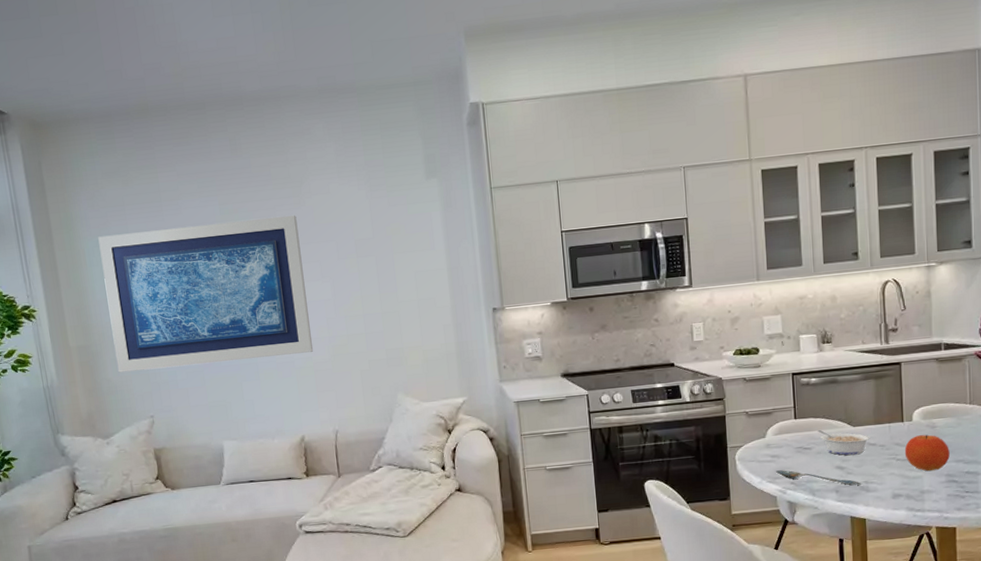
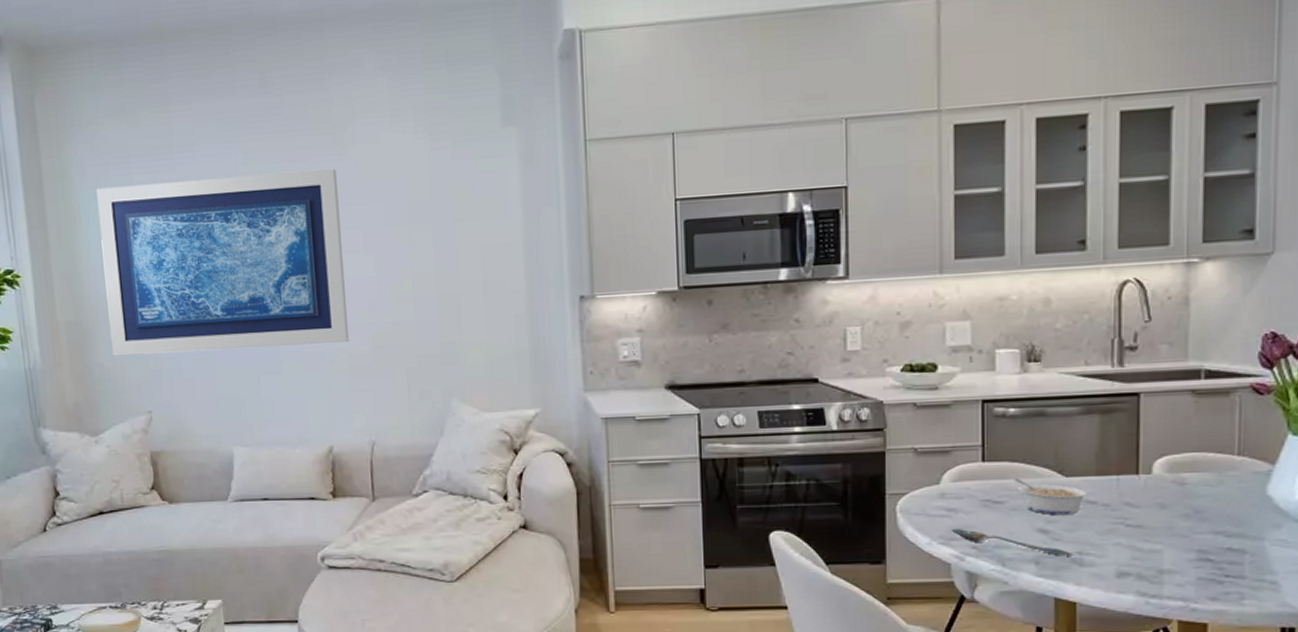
fruit: present [904,434,950,472] -> none [1138,494,1204,544]

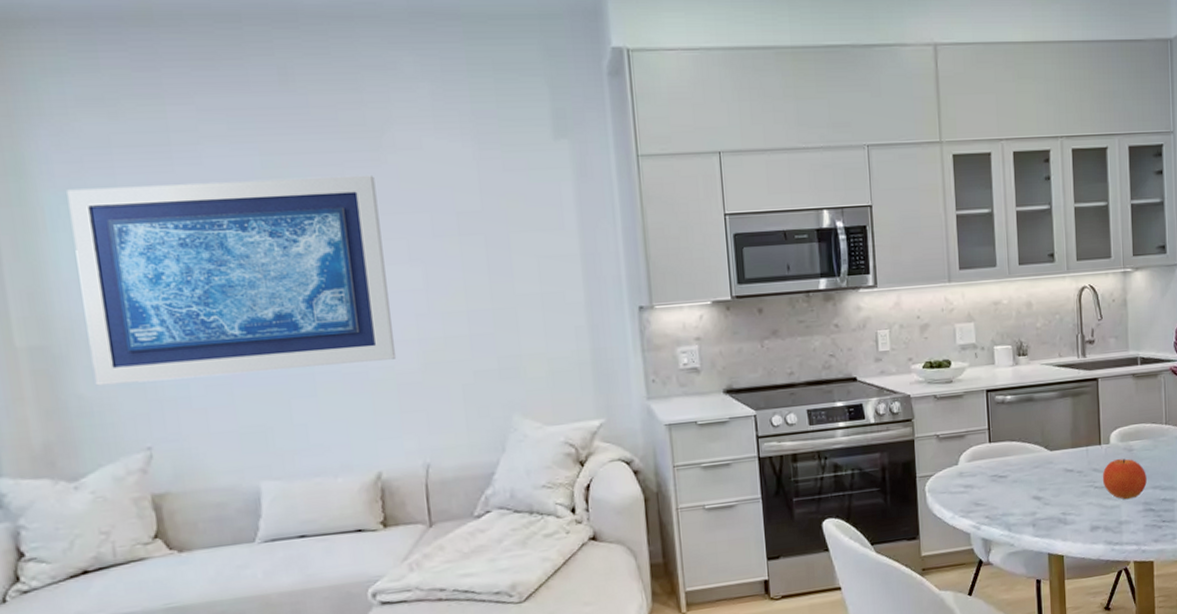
spoon: present [952,529,1075,556] -> none [969,502,1061,518]
legume: present [1014,477,1089,515] -> none [1014,454,1068,484]
fruit: none [1138,494,1204,544] -> present [1102,458,1147,500]

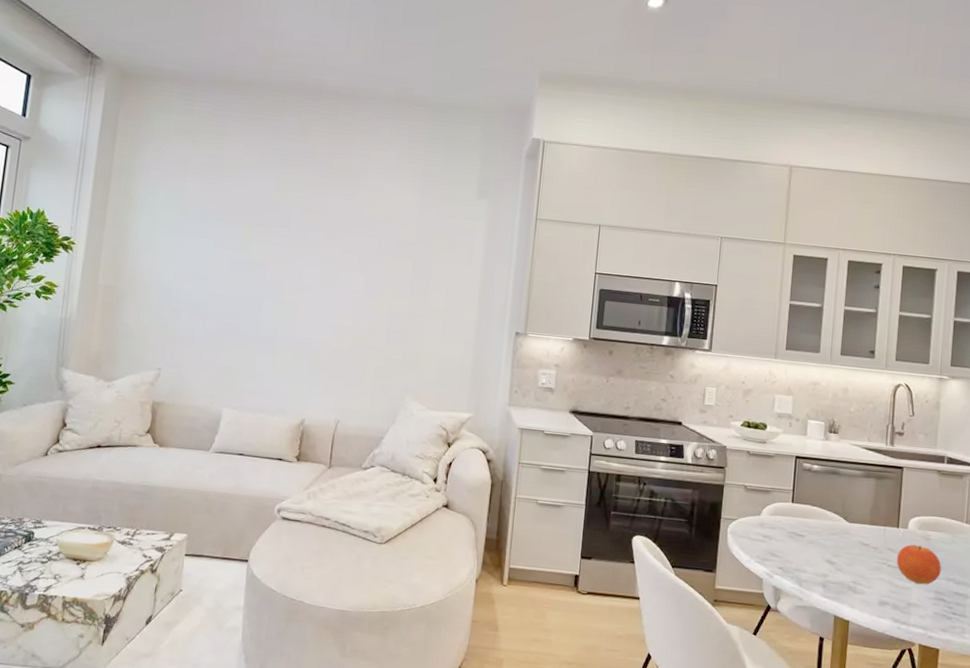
wall art: present [67,174,397,386] -> none [138,187,347,338]

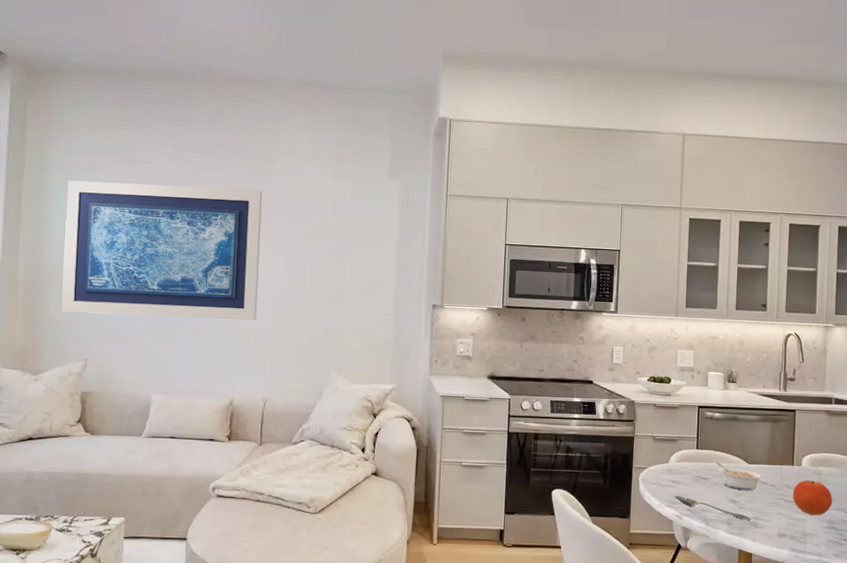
wall art: none [138,187,347,338] -> present [61,180,263,321]
spoon: none [766,552,851,584] -> present [675,496,753,520]
legume: none [813,518,864,552] -> present [716,462,763,491]

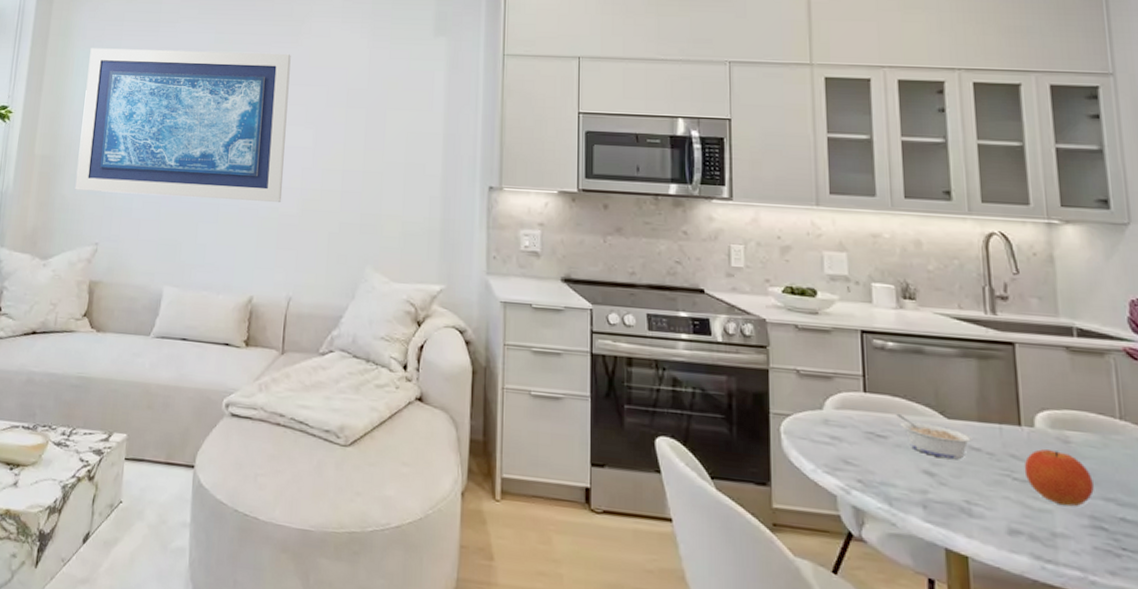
spoon: present [675,496,753,520] -> none [837,459,963,505]

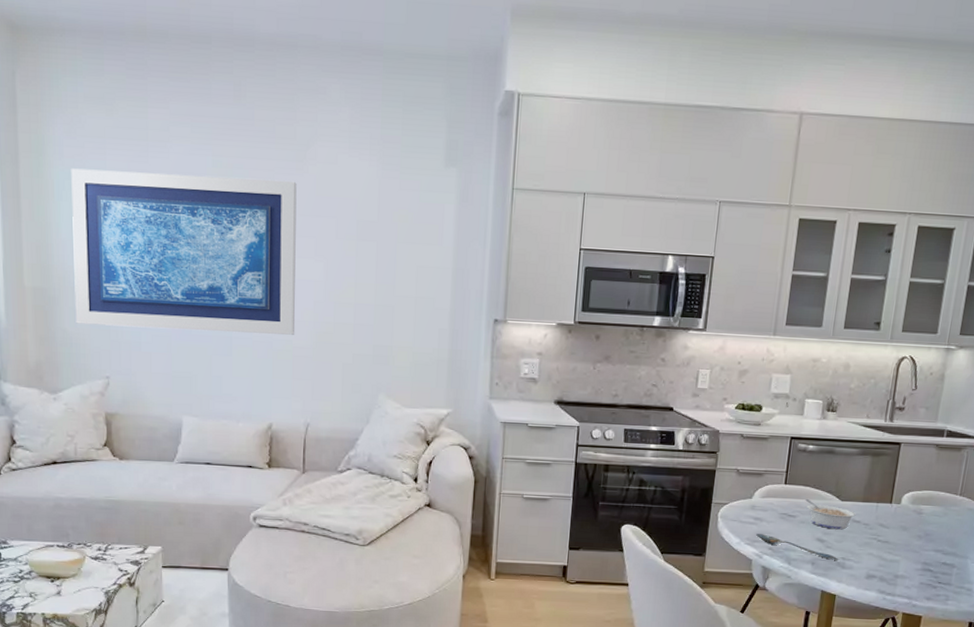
spoon: none [837,459,963,505] -> present [756,534,840,560]
fruit: present [1024,449,1094,507] -> none [886,519,931,557]

